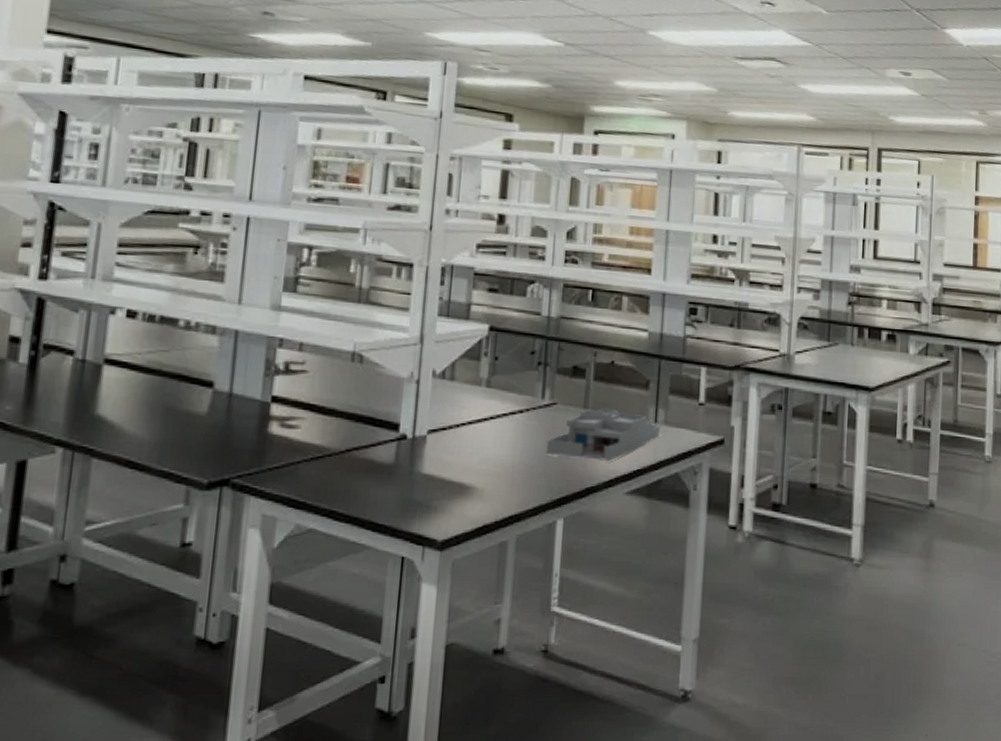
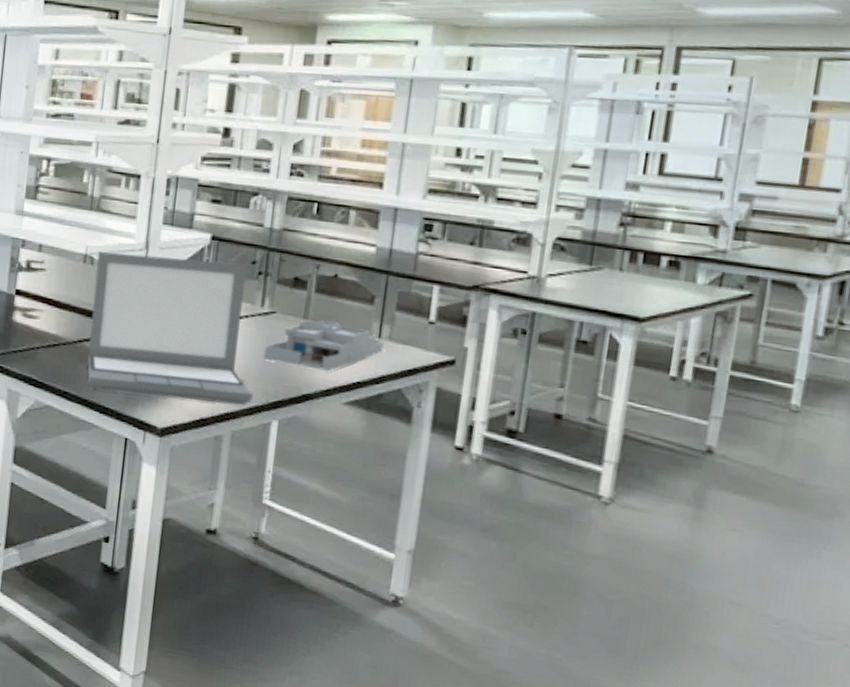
laptop: none [357,348,537,506] -> present [87,252,253,405]

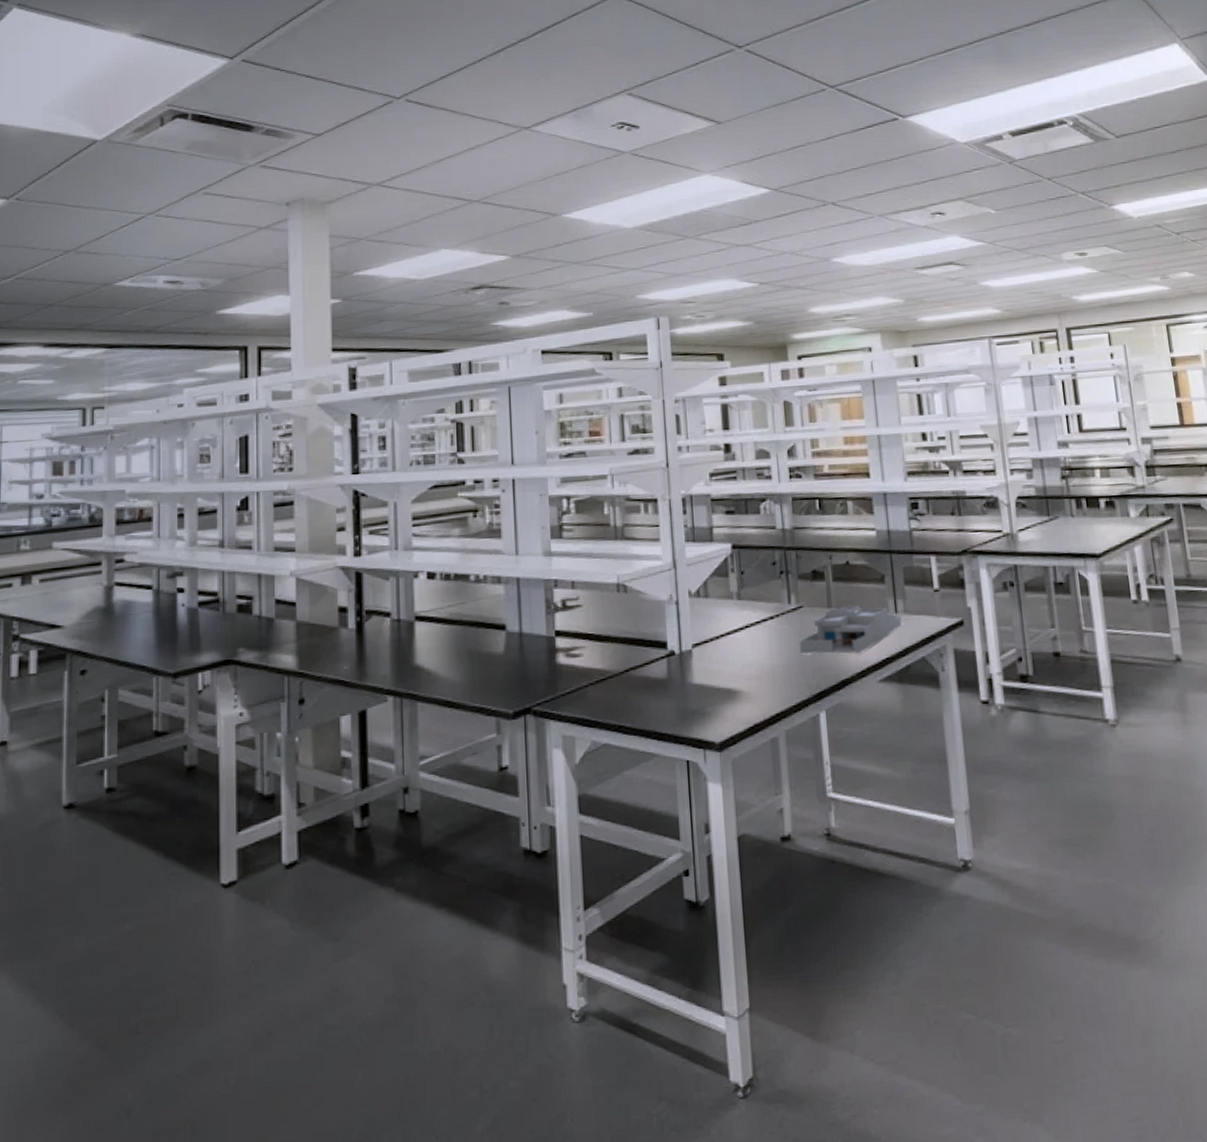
laptop: present [87,252,253,405] -> none [629,566,798,717]

